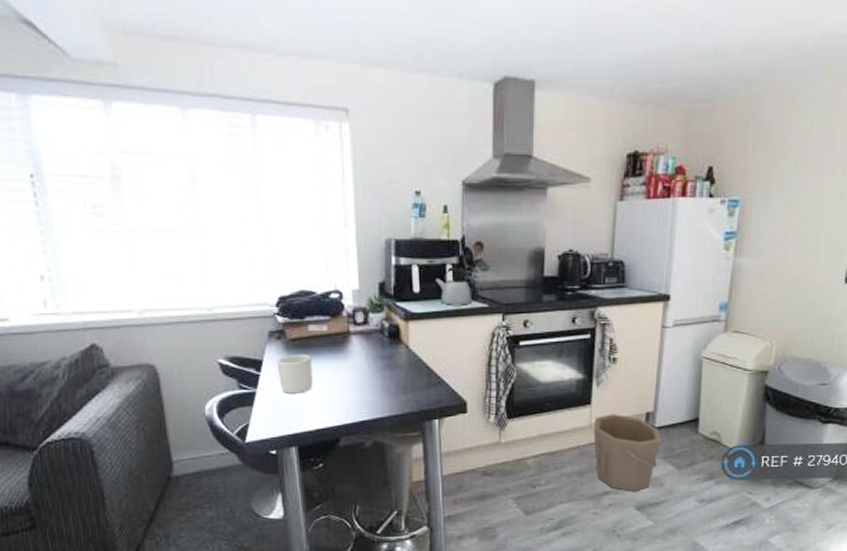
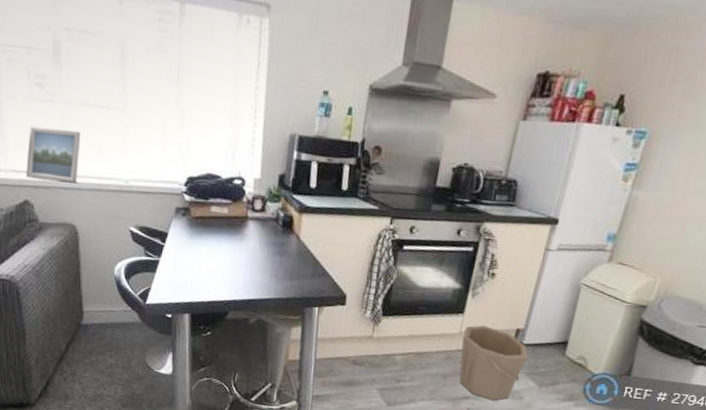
picture frame: none [90,260,152,319] -> present [26,126,81,183]
mug: present [277,354,313,394] -> none [180,231,212,267]
kettle: present [435,266,476,307] -> none [332,167,369,206]

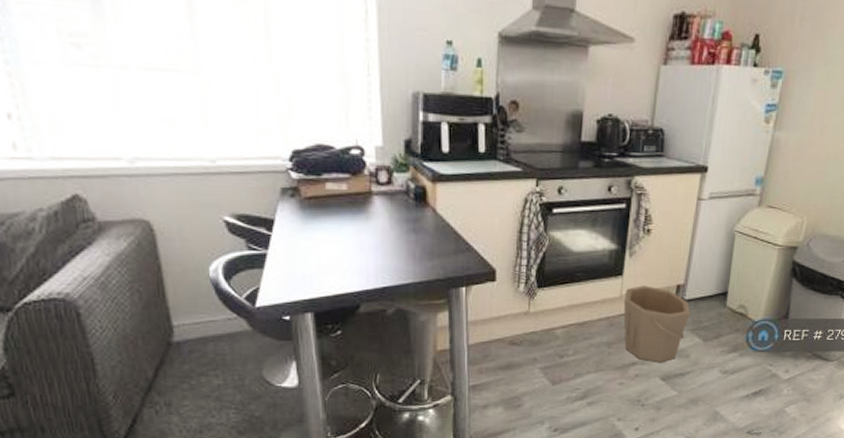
picture frame: present [26,126,81,183] -> none [68,99,145,168]

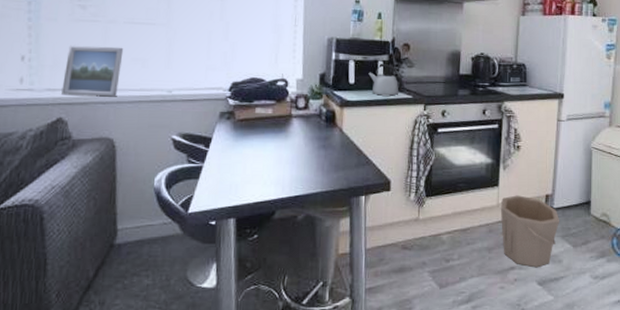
picture frame: none [68,99,145,168] -> present [61,45,124,97]
kettle: none [466,126,509,170] -> present [368,63,402,97]

